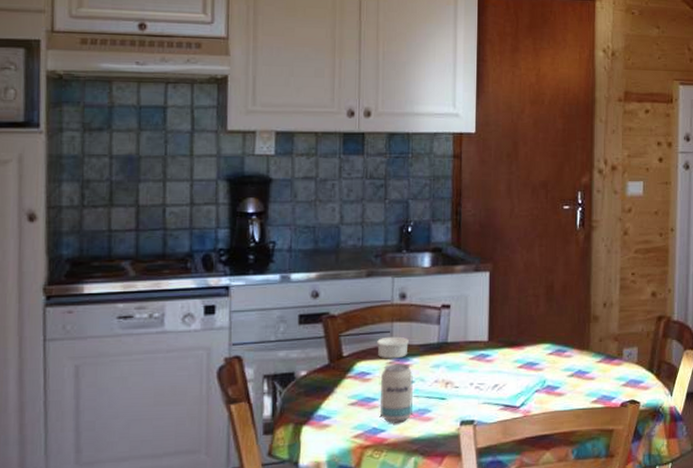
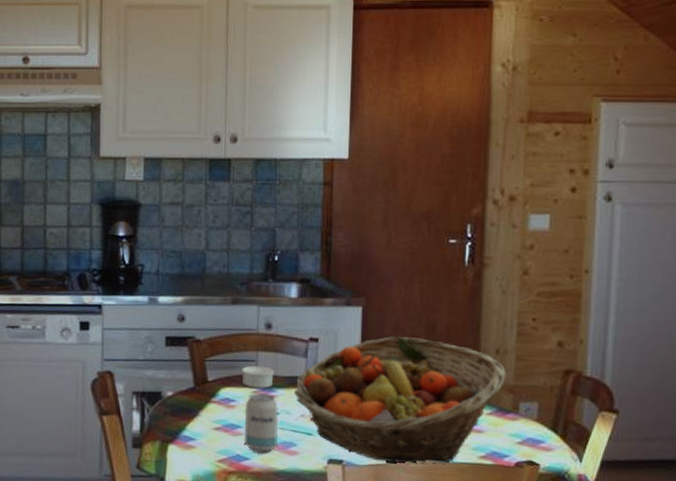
fruit basket: none [428,297,612,417] -> present [294,336,506,465]

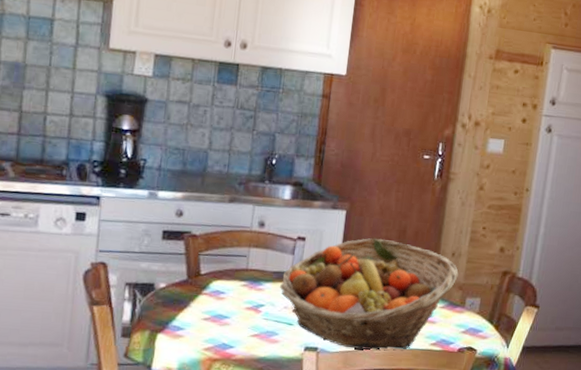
ramekin: present [242,365,274,389] -> none [233,260,263,282]
beverage can: present [244,393,279,453] -> none [230,286,265,342]

